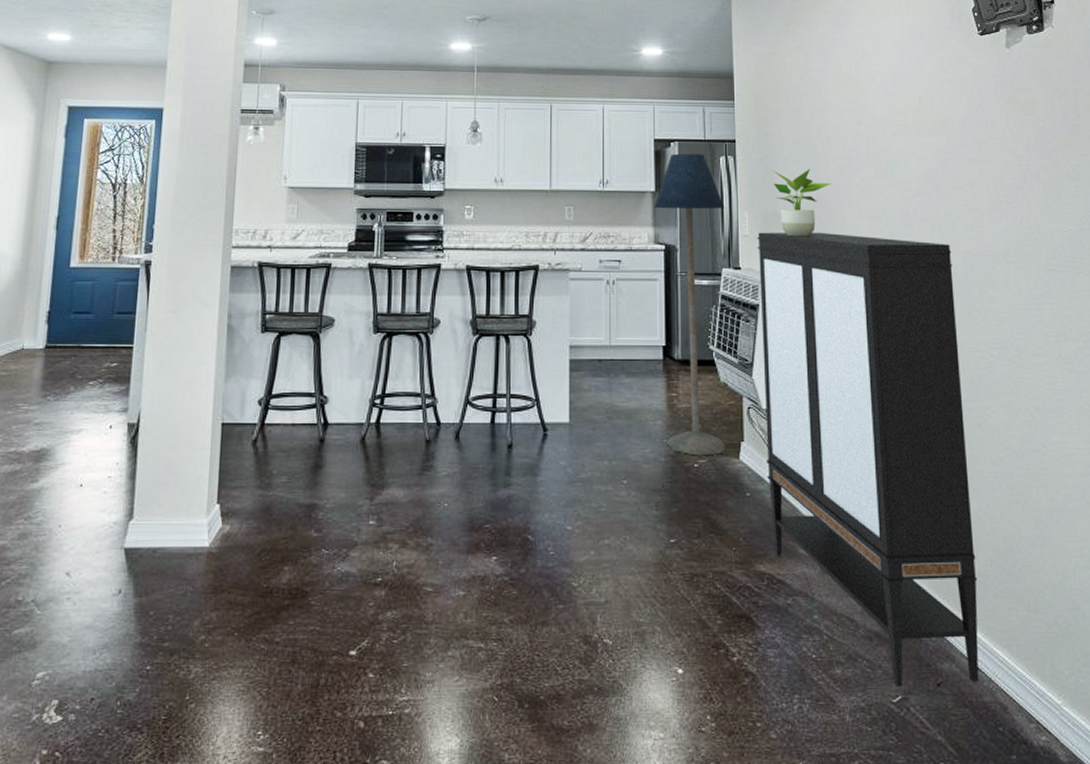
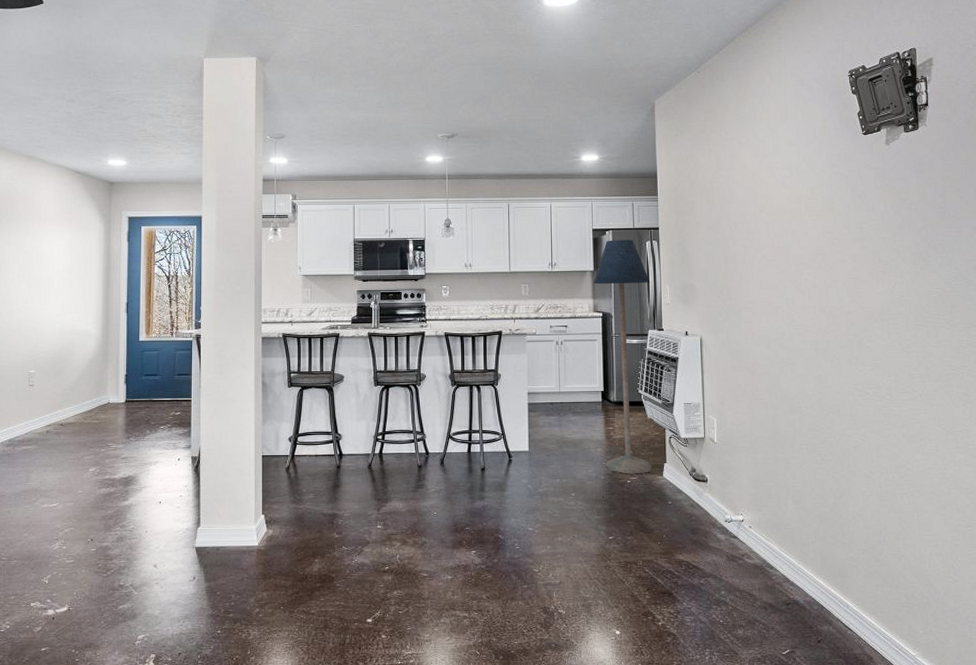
storage cabinet: present [757,232,979,686] -> none [677,299,851,643]
potted plant: present [772,169,832,237] -> none [689,249,738,304]

